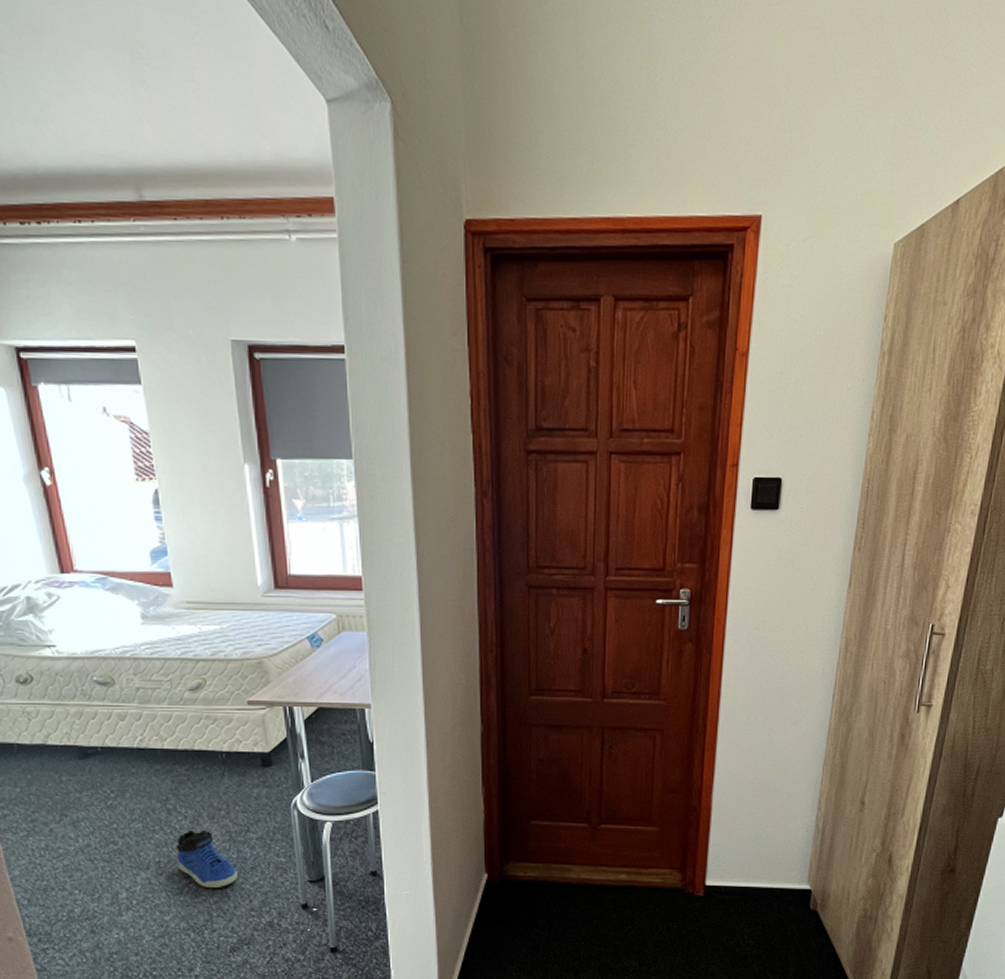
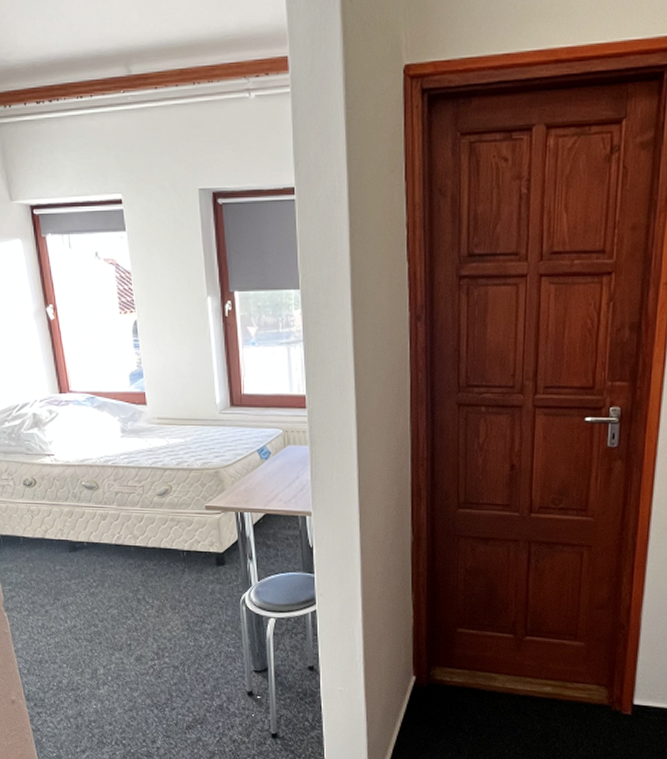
sneaker: present [175,830,238,887] -> none [143,618,194,671]

